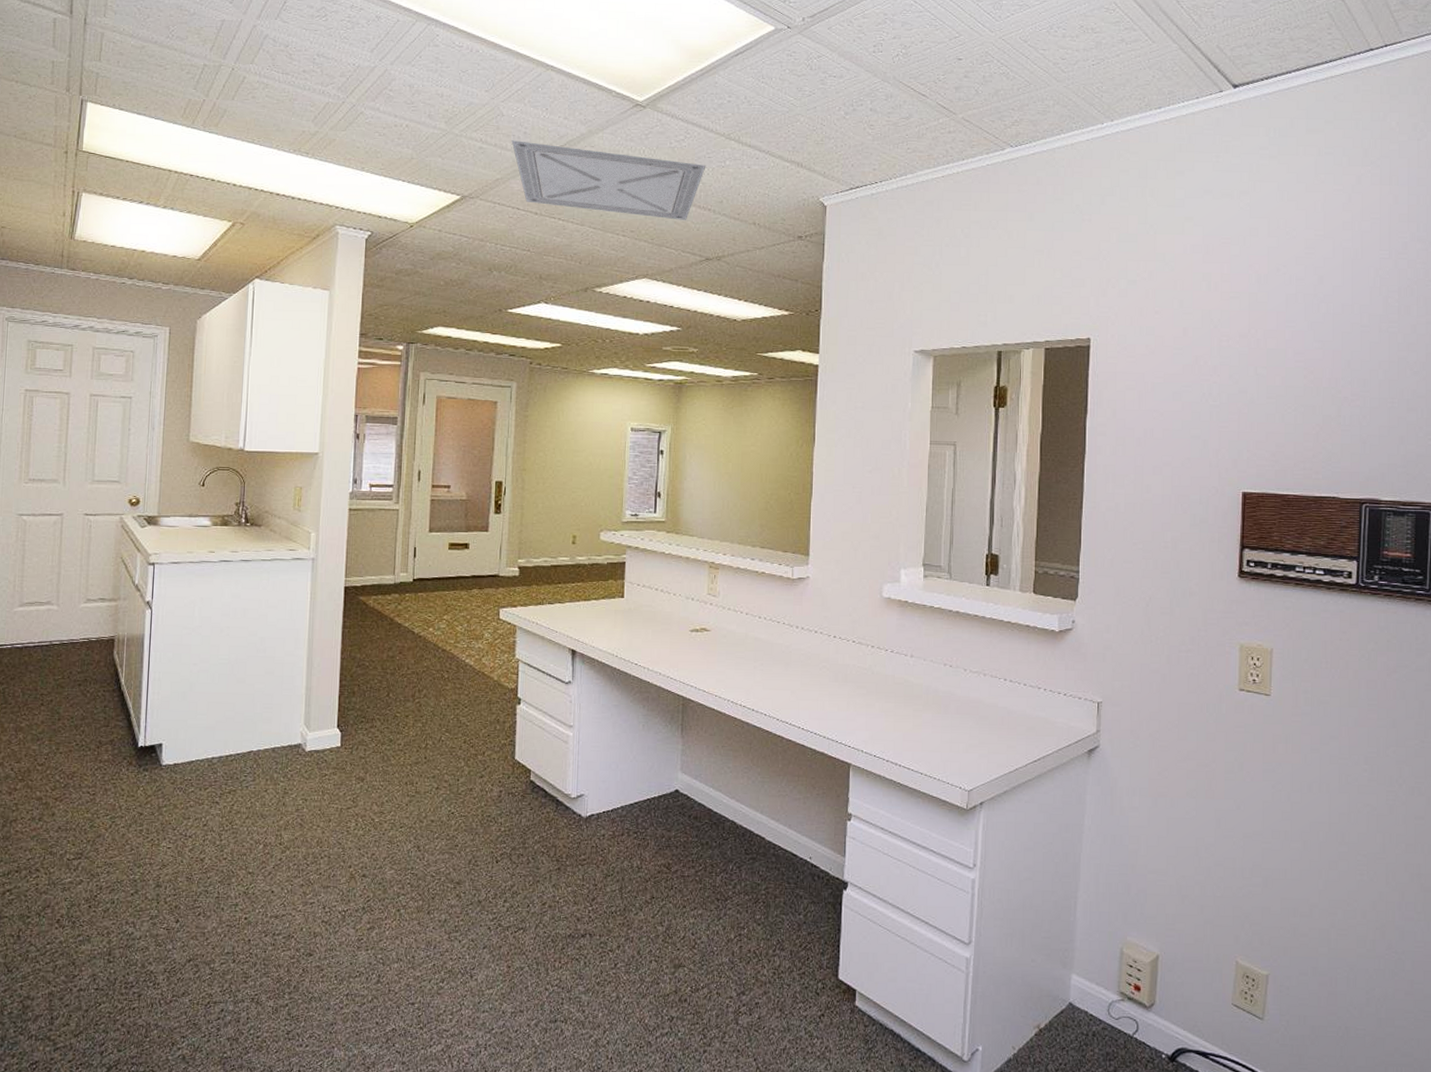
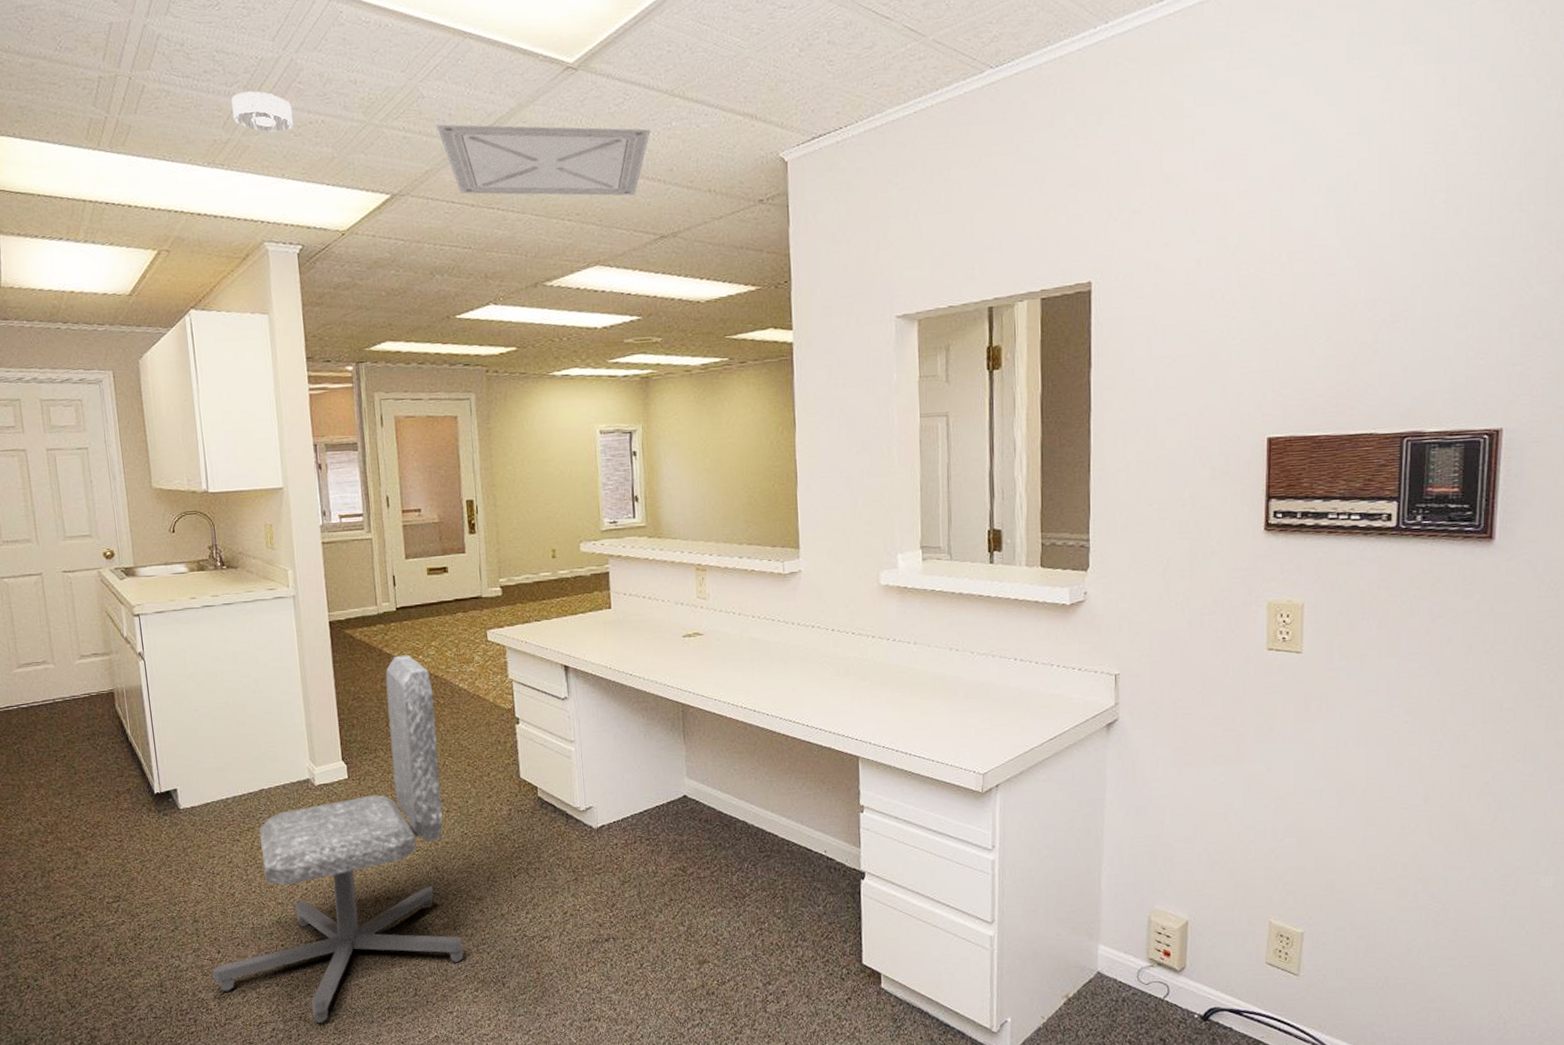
chair: none [166,626,439,1006] -> present [213,655,464,1023]
smoke detector: none [324,92,381,131] -> present [231,91,293,133]

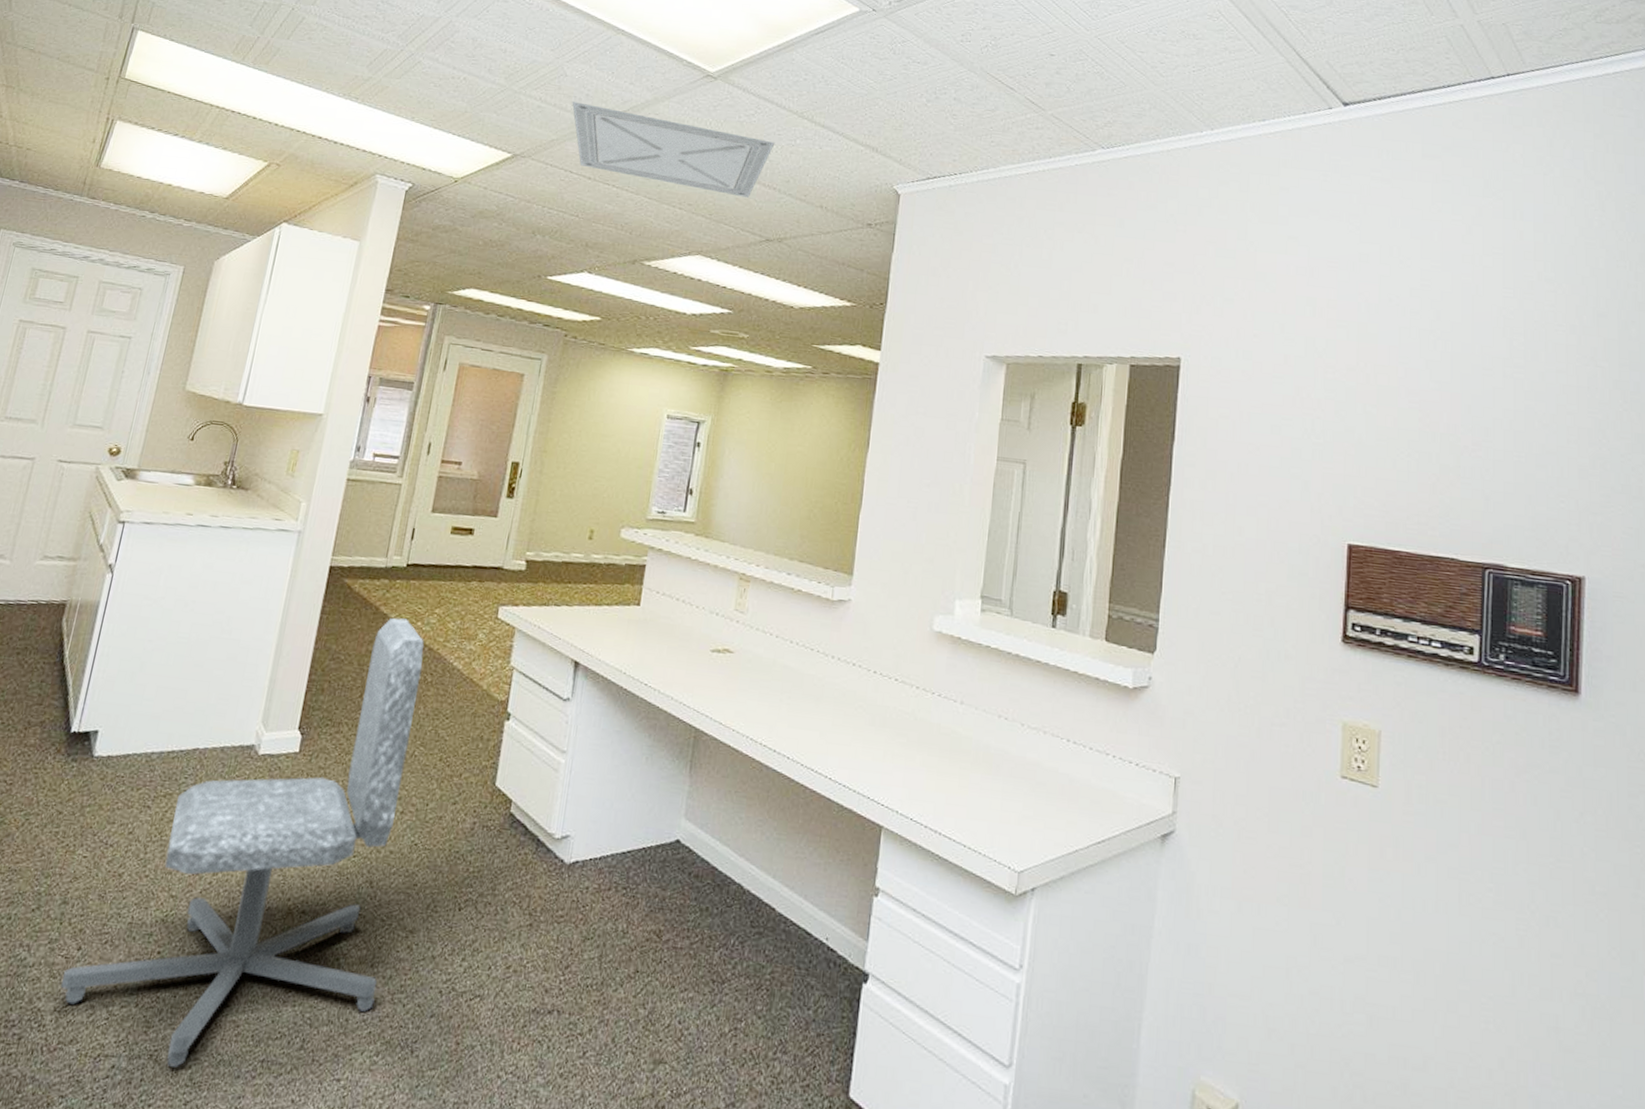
smoke detector: present [231,91,293,133] -> none [380,40,439,81]

